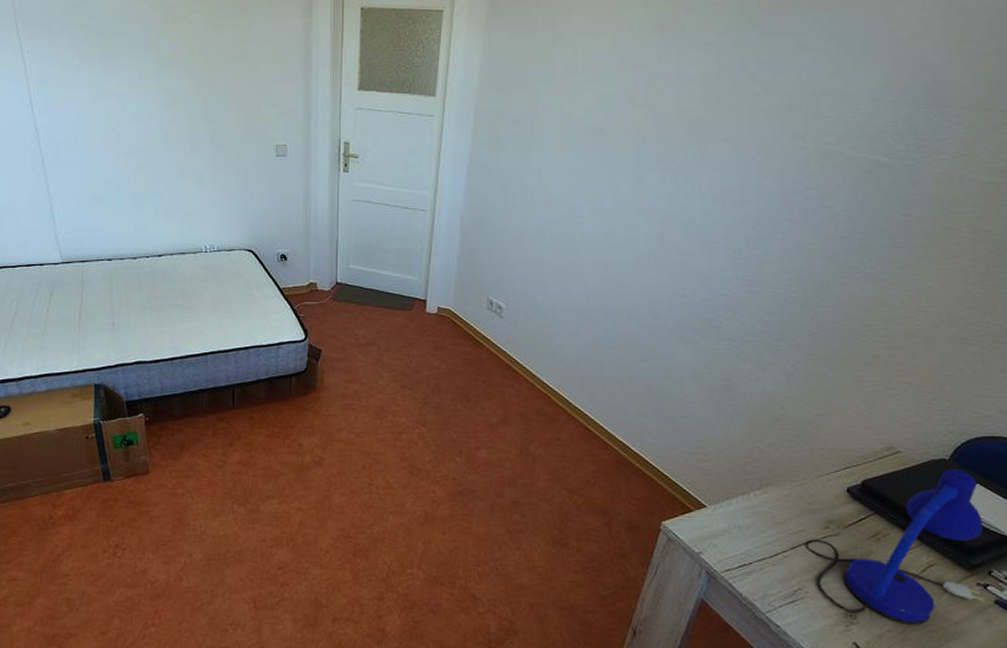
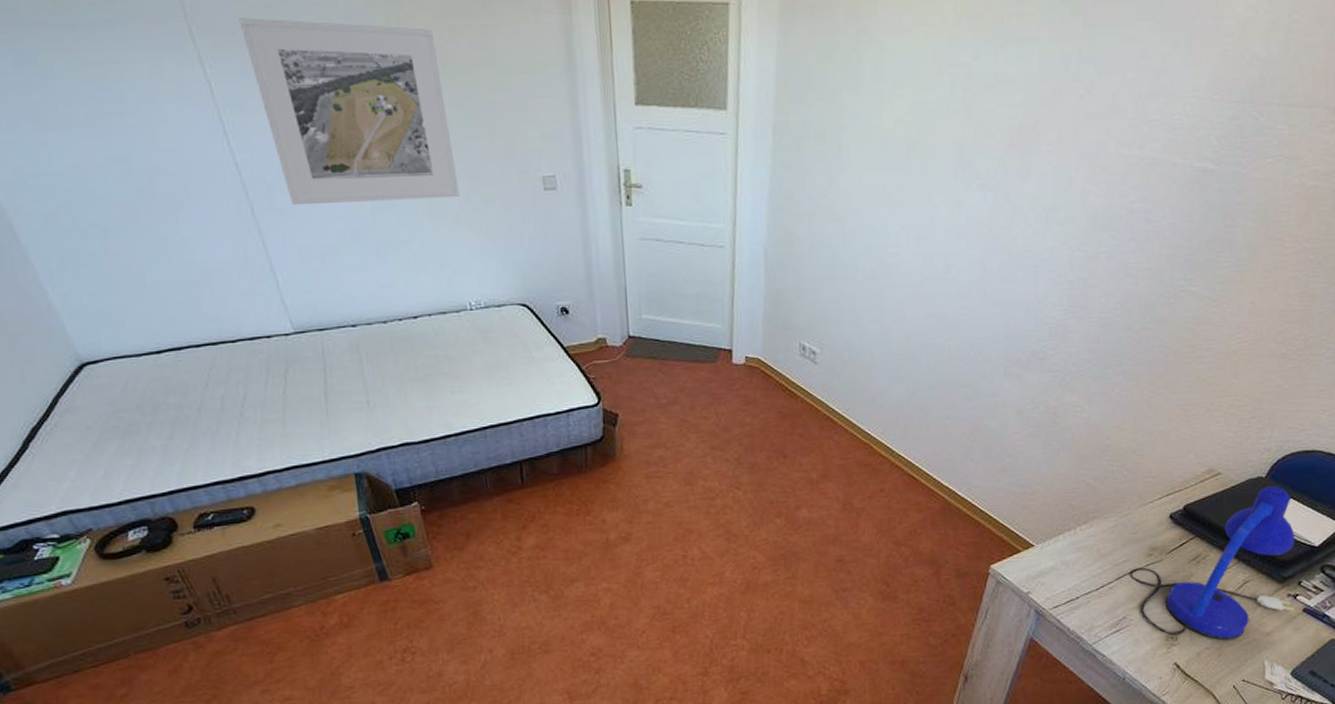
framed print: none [53,16,207,161] -> present [239,18,459,206]

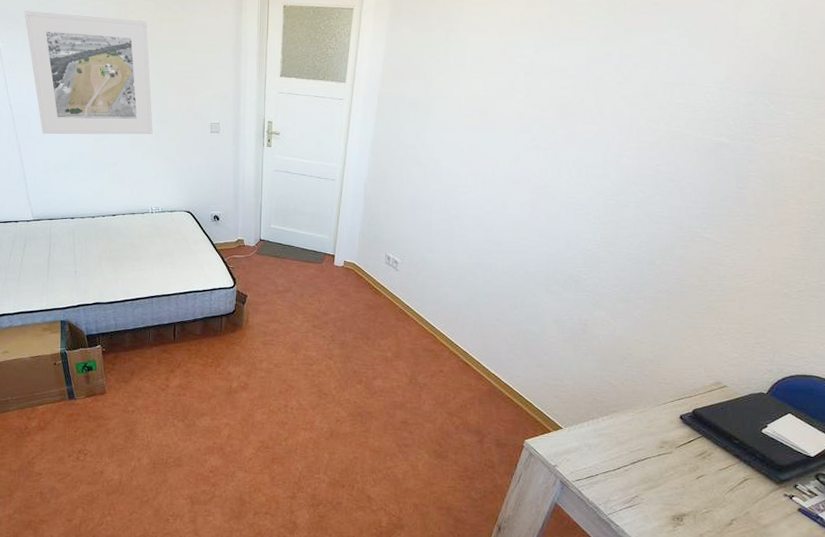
desk lamp: present [1129,485,1295,641] -> none [642,401,793,527]

